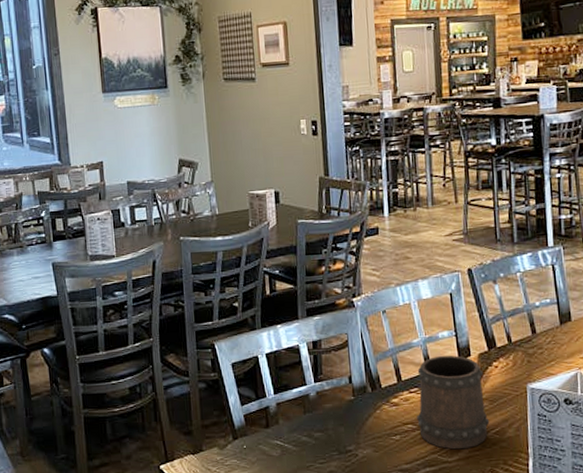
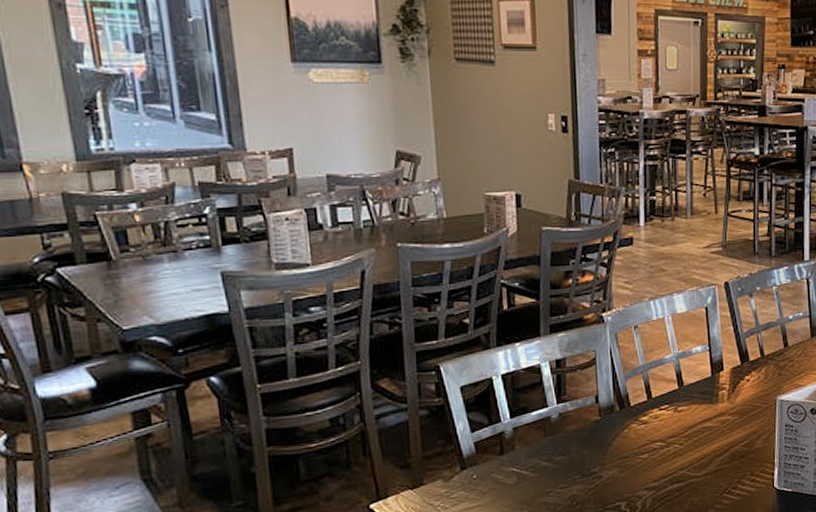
beer mug: present [417,355,490,450] -> none [666,370,739,465]

